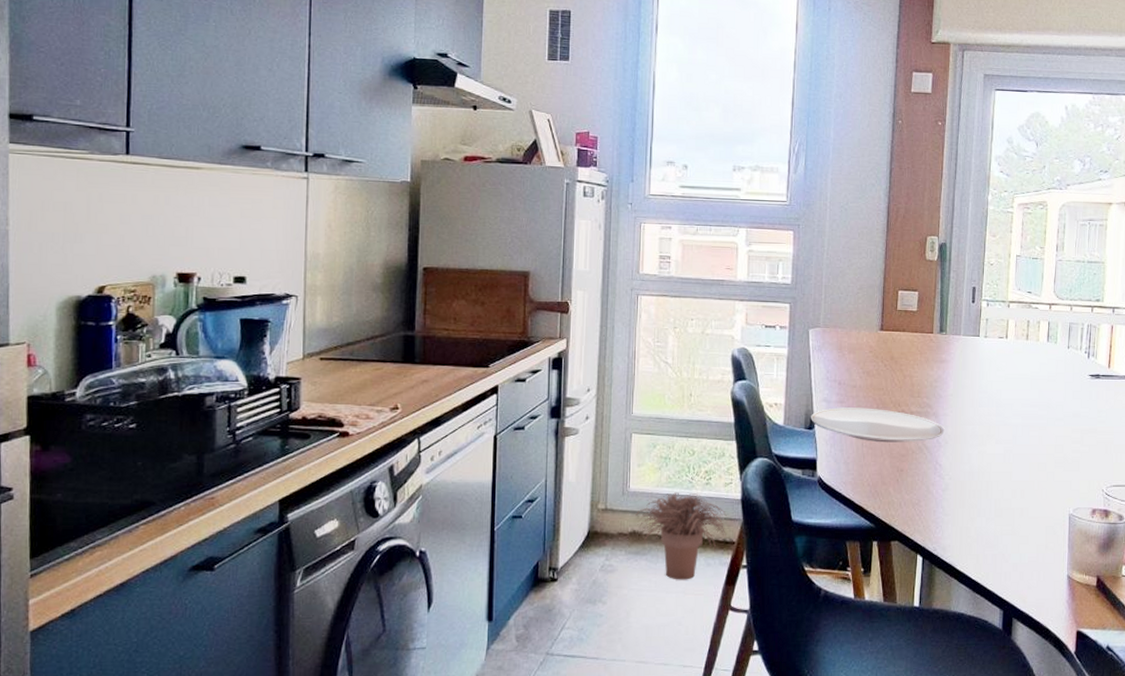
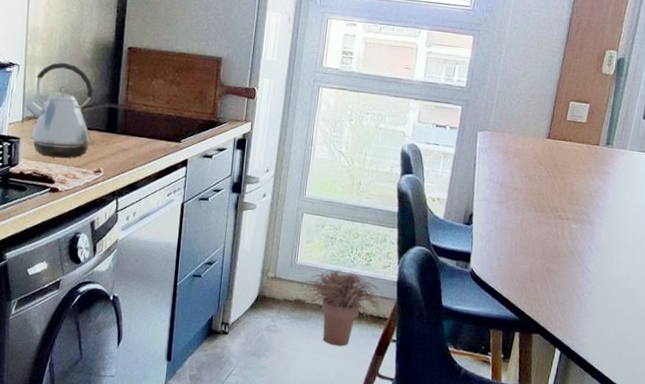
kettle: none [305,289,391,397] -> present [25,62,96,159]
plate: present [811,407,945,443] -> none [470,207,598,246]

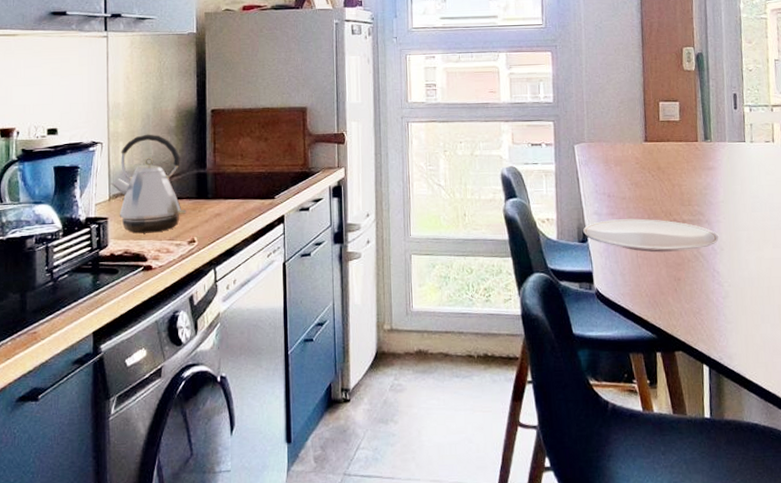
potted plant: present [300,269,383,346] -> none [420,310,508,398]
plate: none [470,207,598,246] -> present [583,218,719,252]

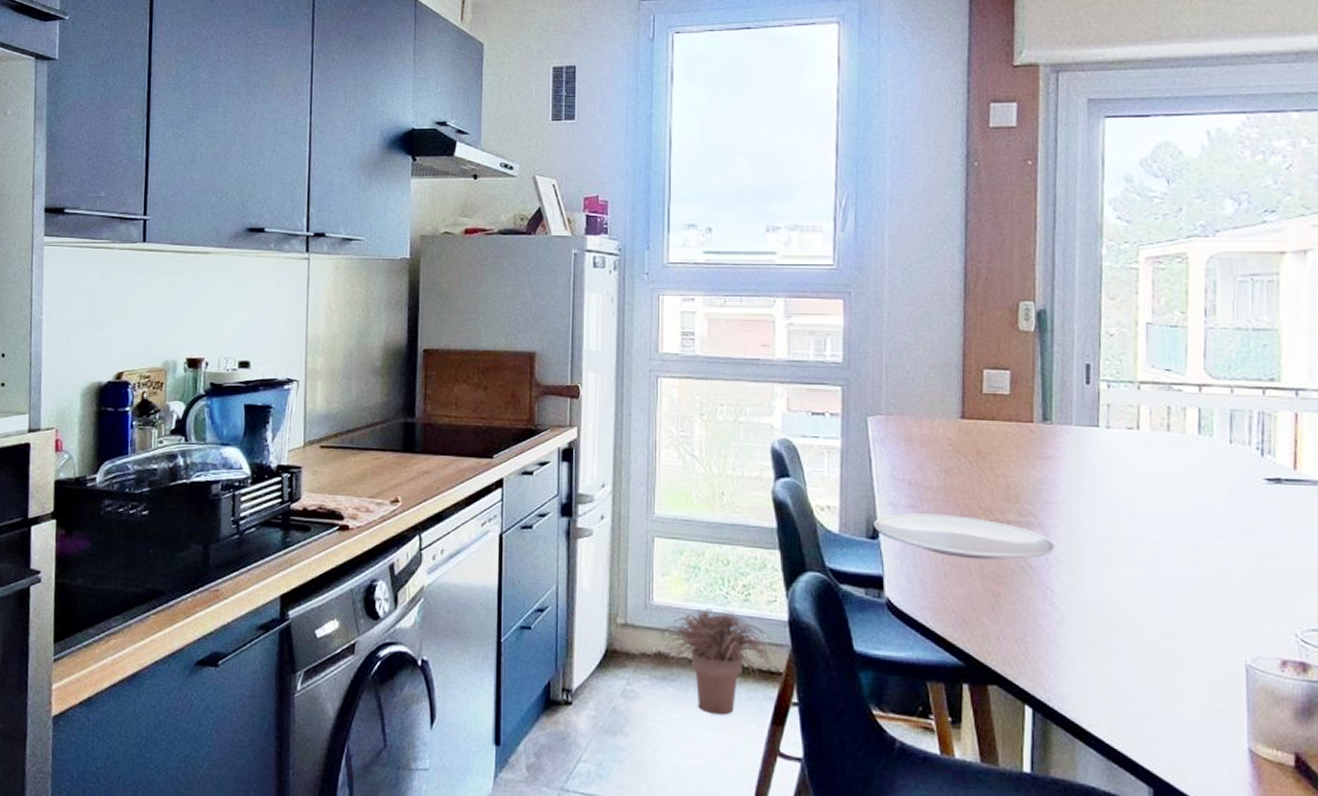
kettle: present [111,134,187,234] -> none [306,373,391,488]
potted plant: none [420,310,508,398] -> present [660,609,771,715]

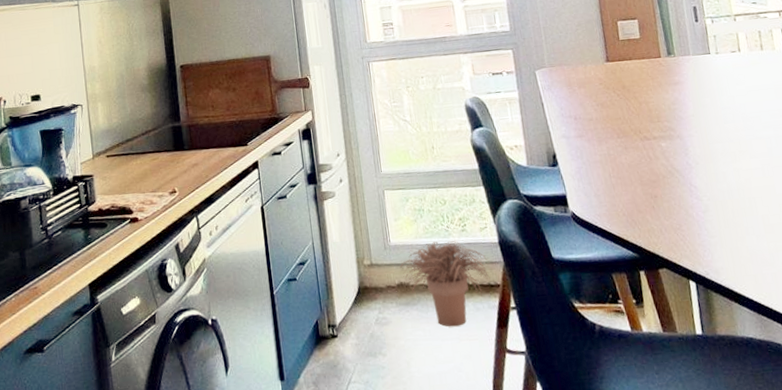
plate: present [874,513,1056,560] -> none [552,138,693,171]

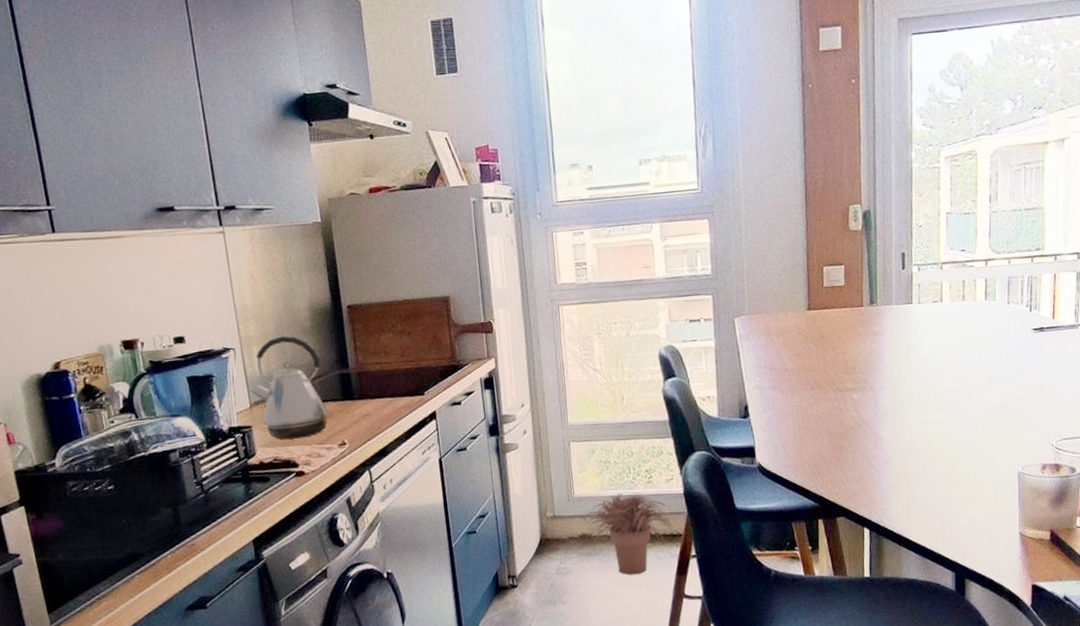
kettle: none [93,93,166,188] -> present [249,335,334,440]

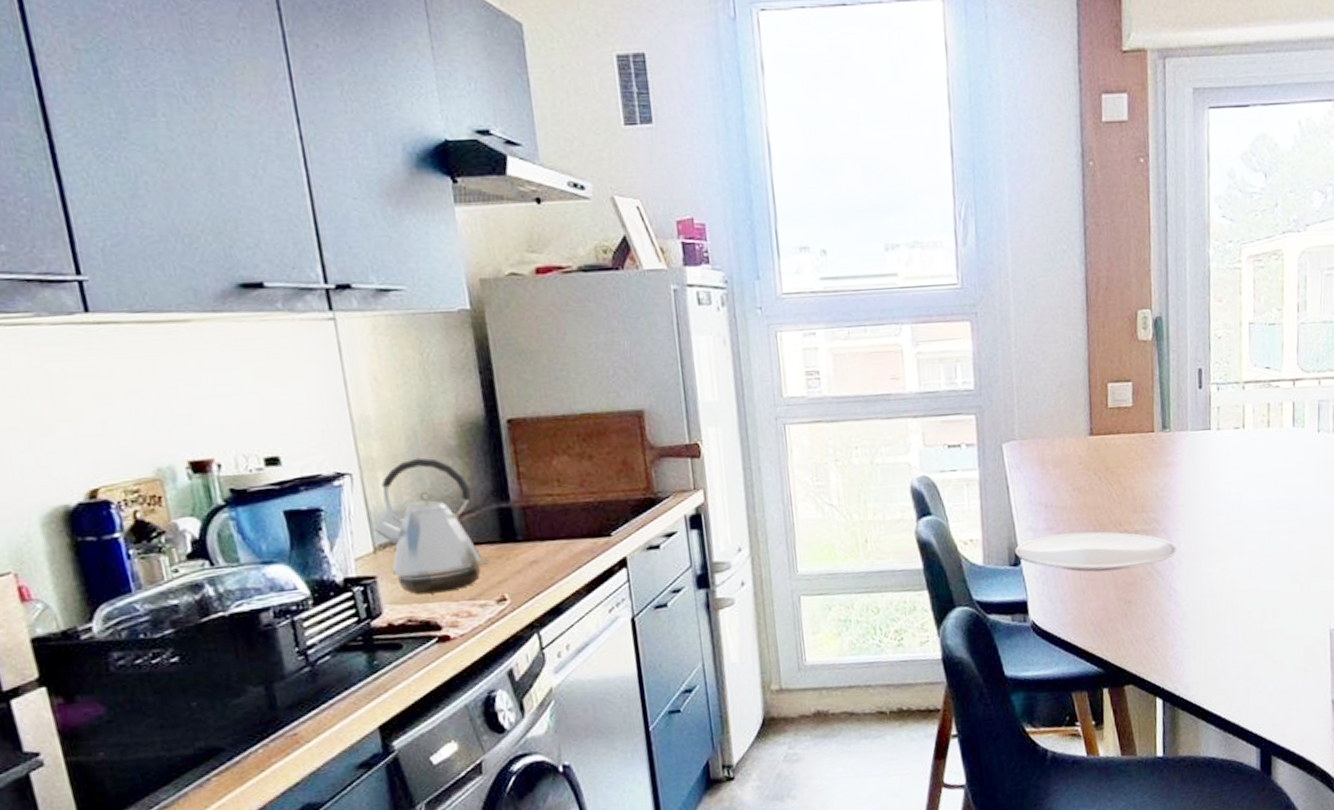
potted plant: present [583,492,672,575] -> none [817,658,928,761]
plate: none [745,390,883,423] -> present [1015,532,1177,572]

